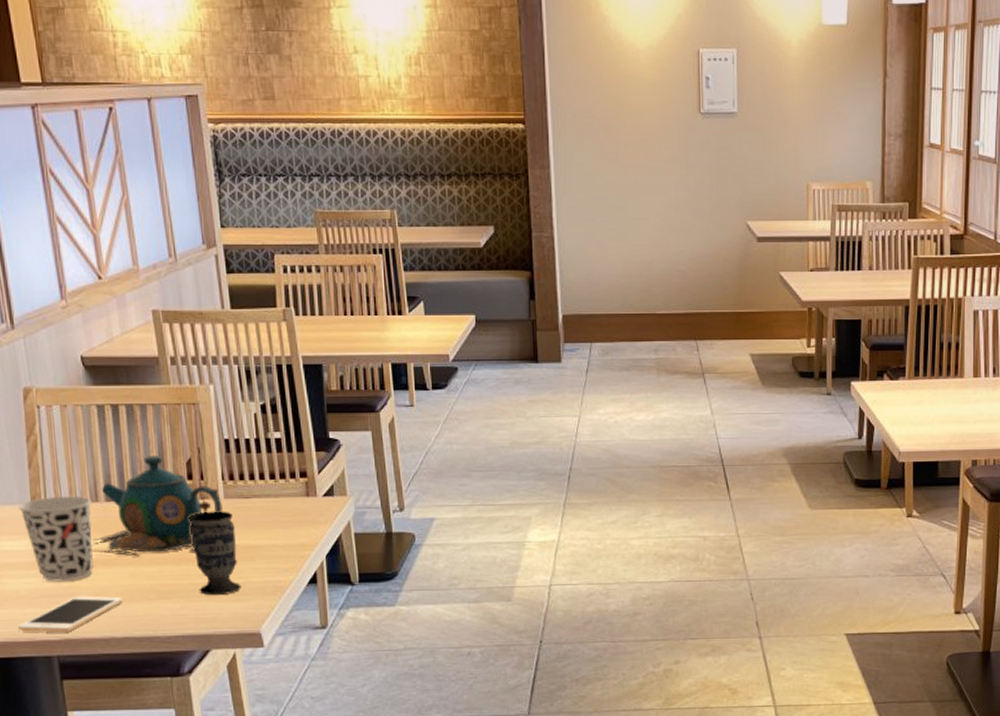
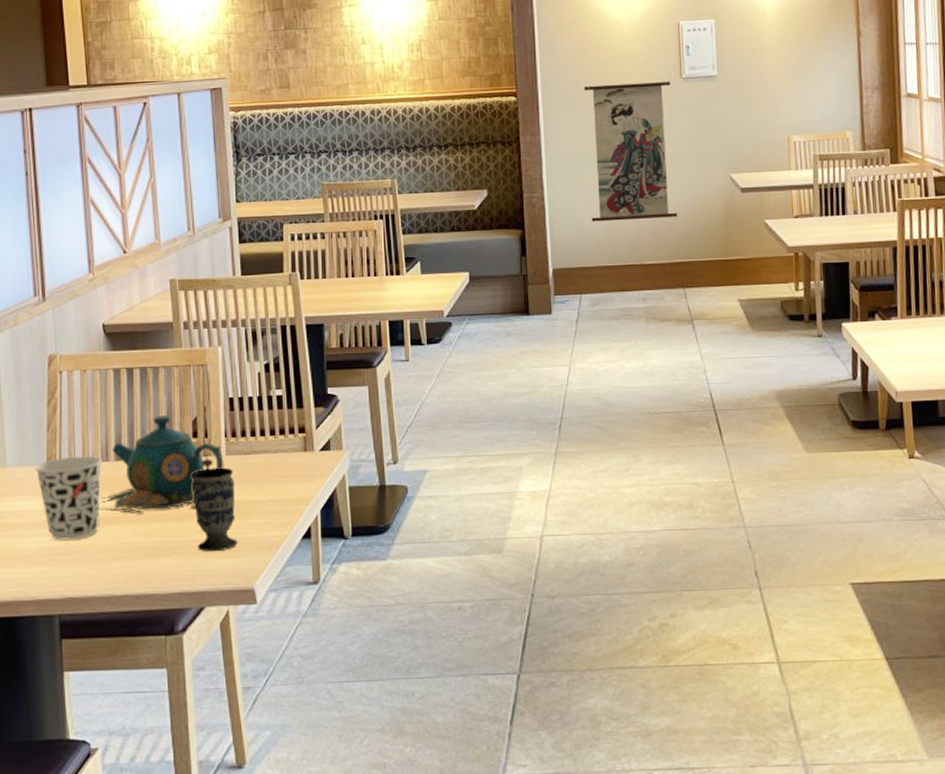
cell phone: present [18,596,123,633] -> none [25,554,125,591]
wall scroll: none [597,97,692,266] -> present [584,67,677,222]

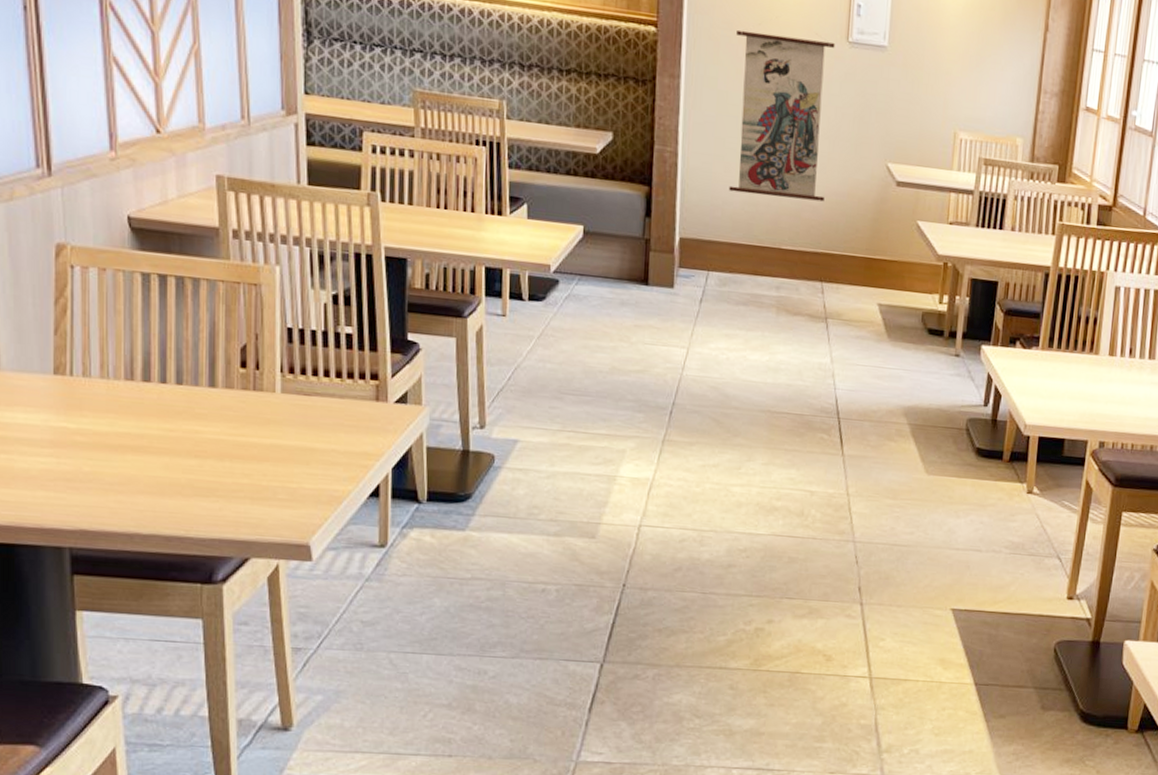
cup: present [35,456,102,541] -> none [39,368,125,466]
teapot: present [99,415,224,514] -> none [121,336,278,448]
cup: present [191,467,238,552] -> none [237,404,292,500]

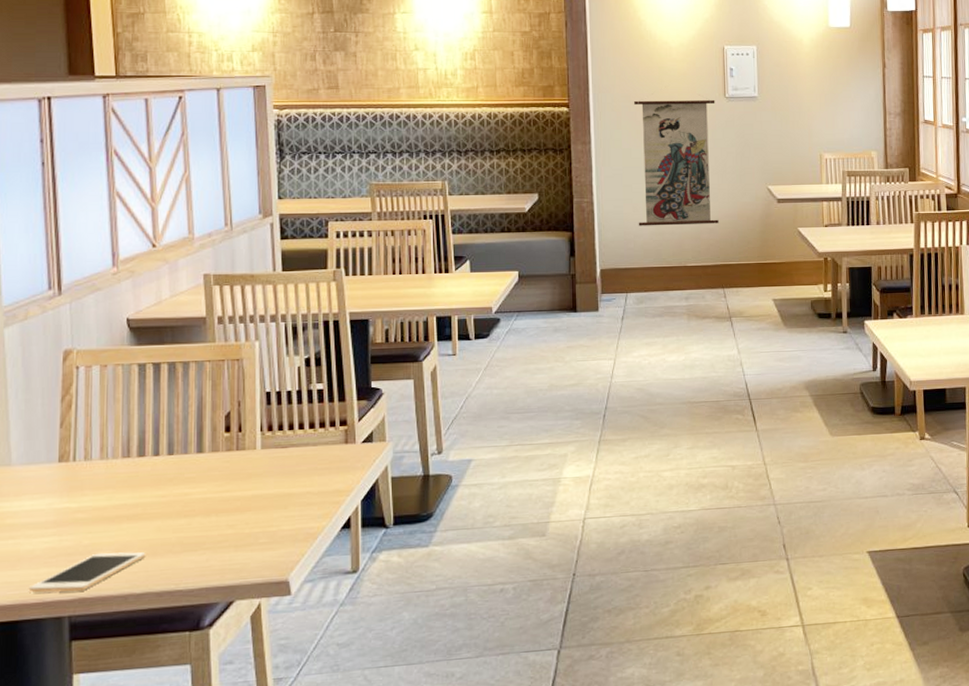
cell phone: none [26,483,153,523] -> present [29,552,146,593]

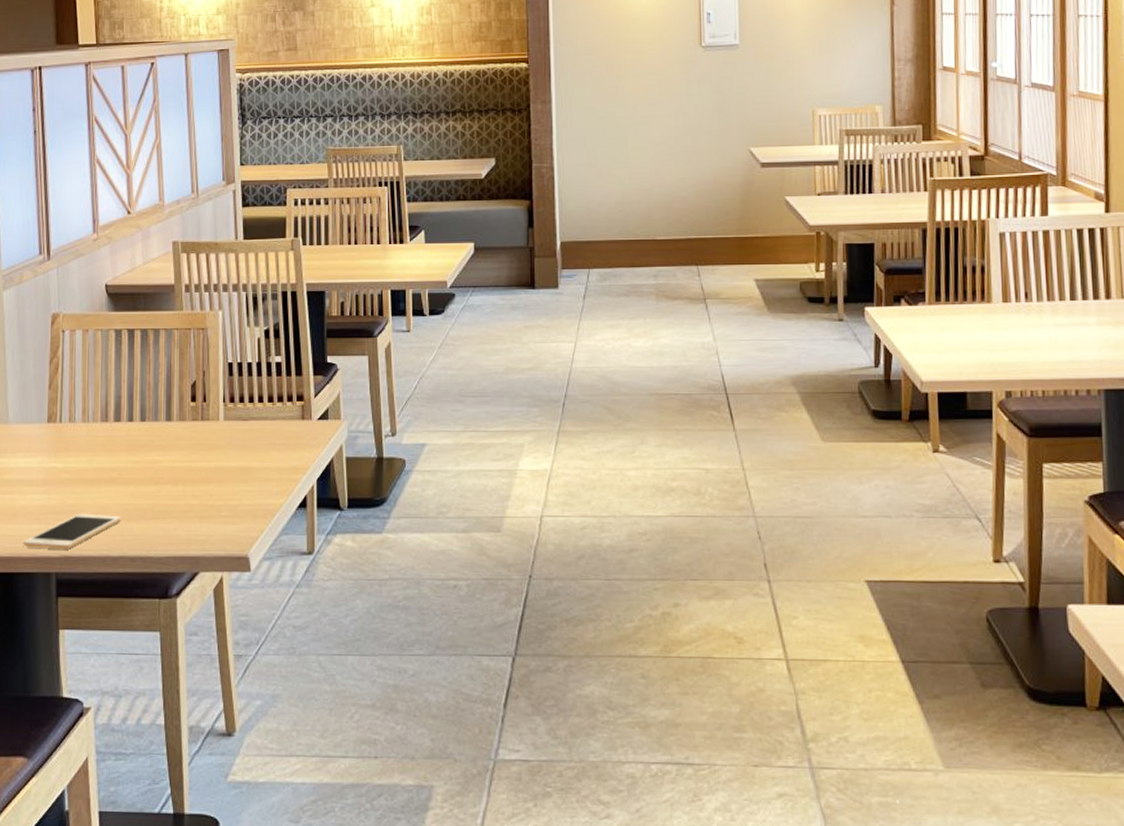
wall scroll: present [634,84,719,226] -> none [599,34,693,194]

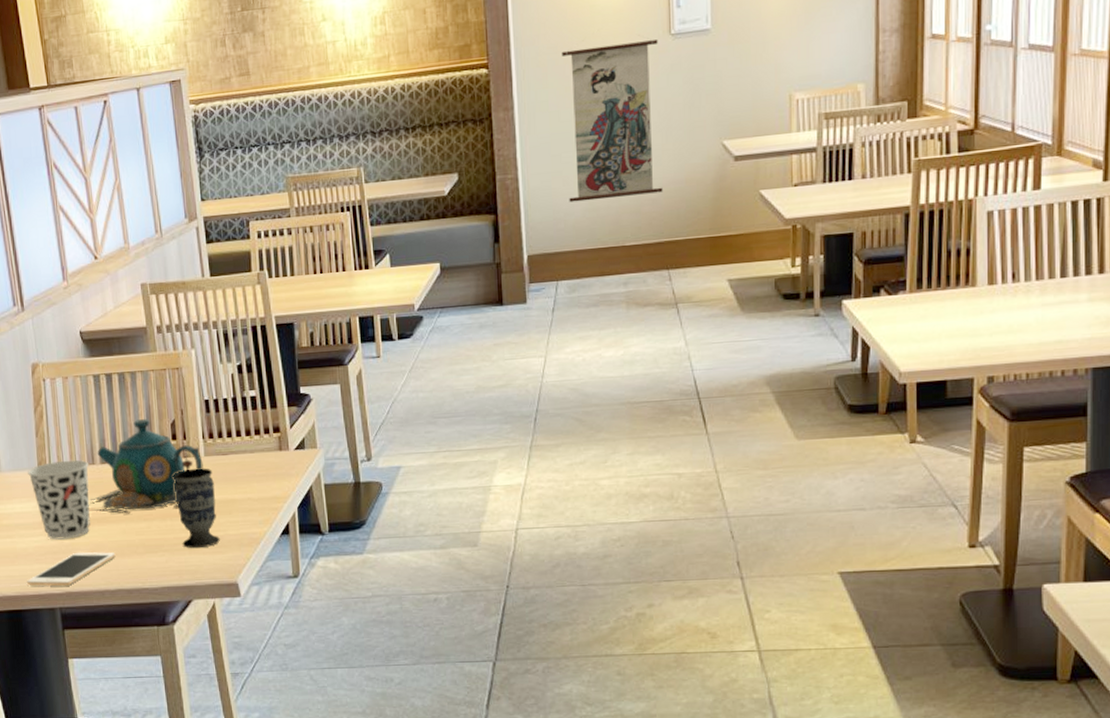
cup: none [36,415,101,499] -> present [28,459,91,540]
teapot: none [98,378,222,476] -> present [89,419,203,514]
cup: none [189,432,233,517] -> present [173,468,220,549]
wall scroll: none [599,34,693,194] -> present [562,26,663,203]

